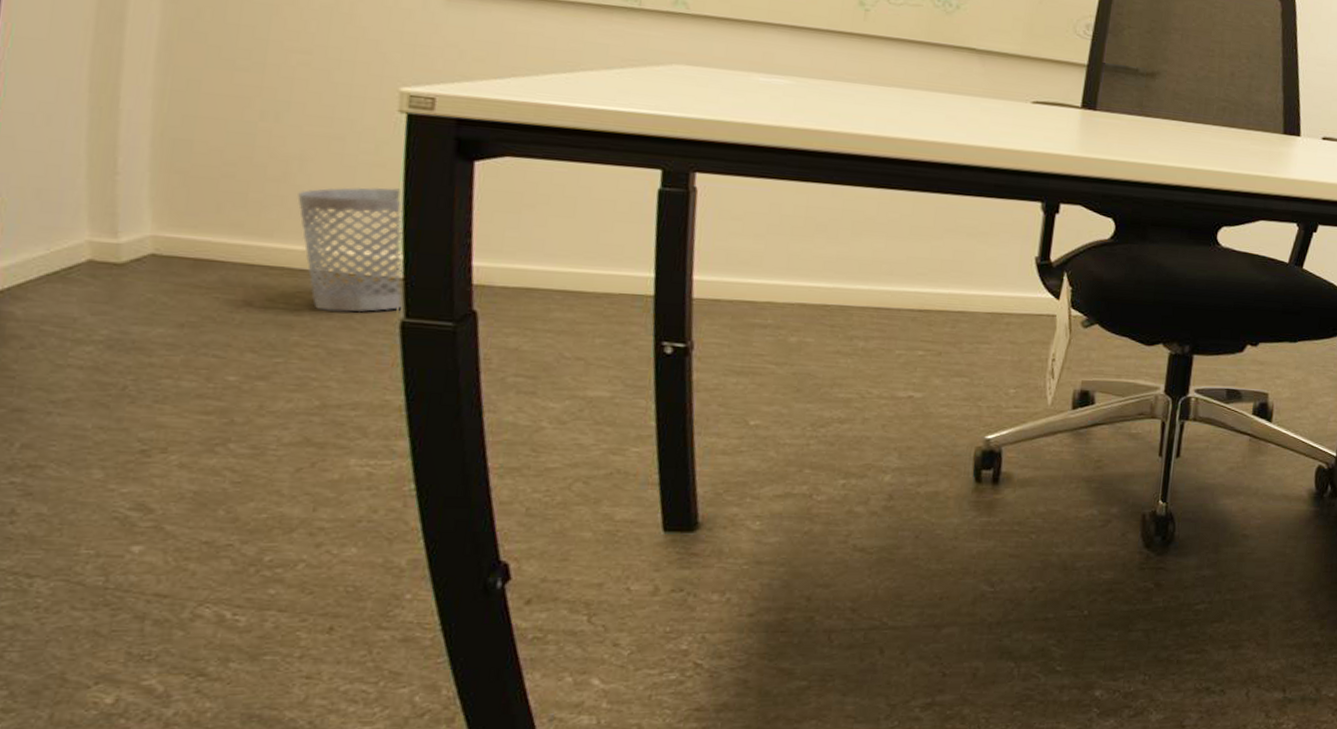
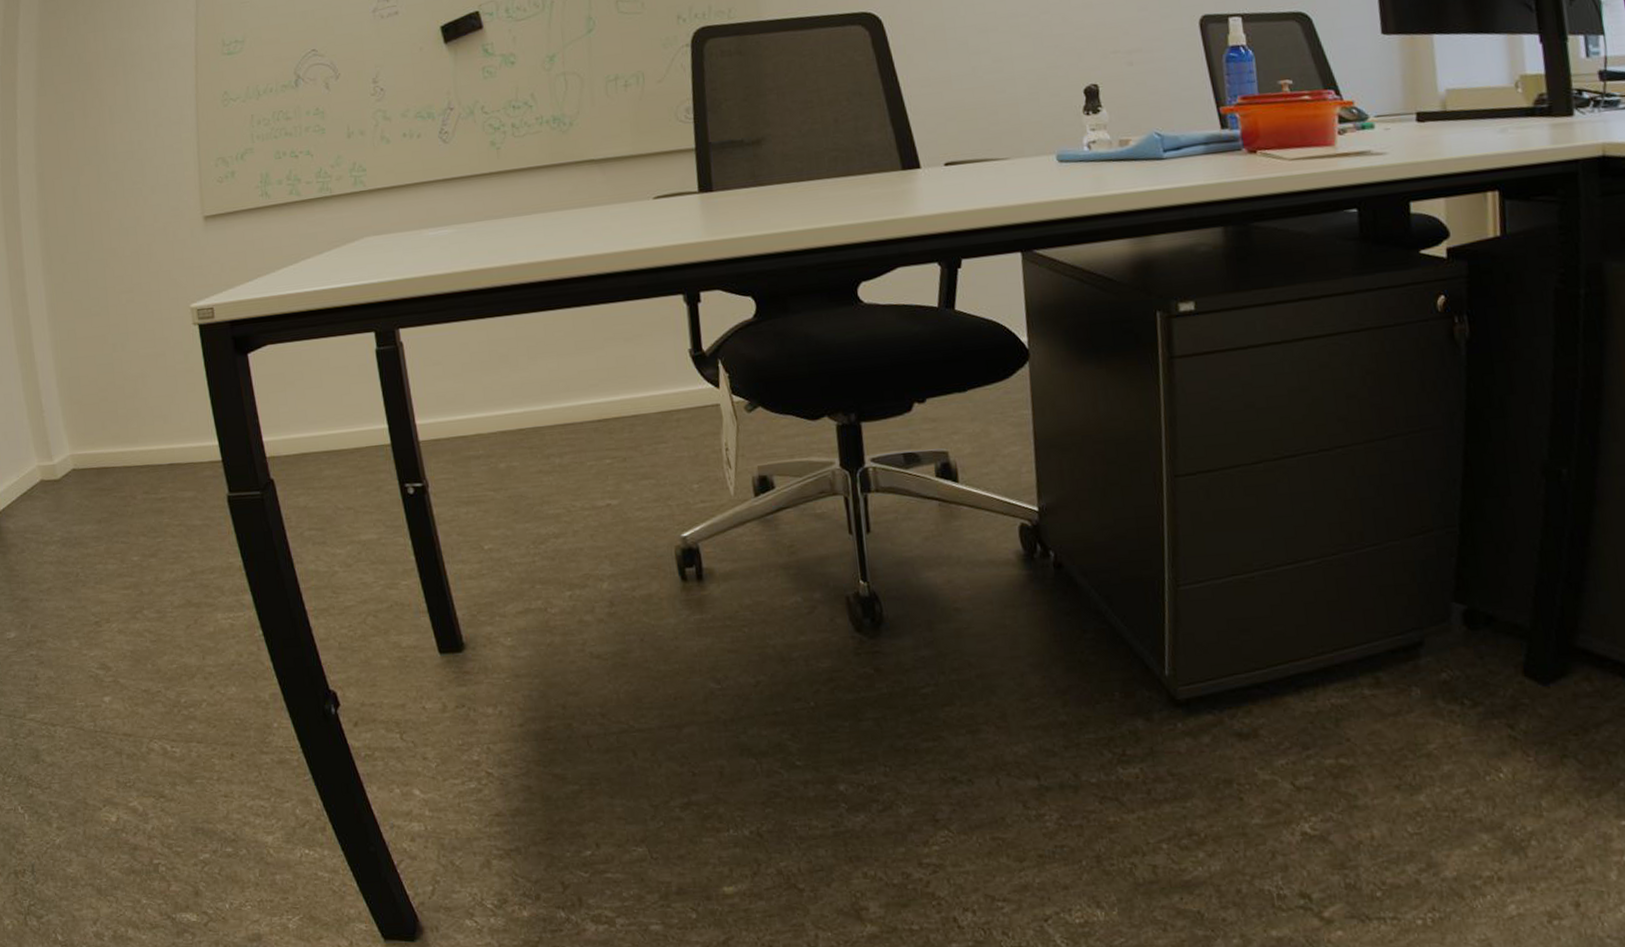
wastebasket: present [297,187,404,313] -> none [146,387,226,496]

